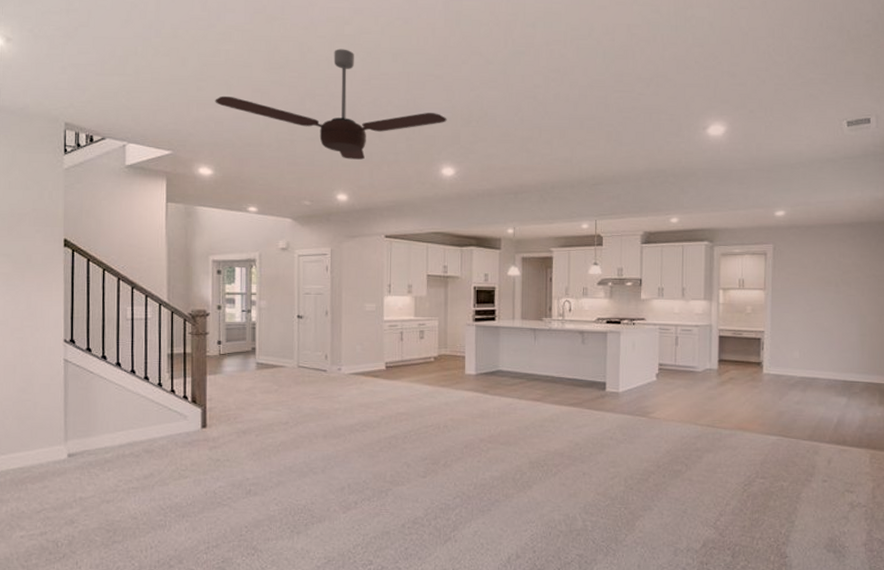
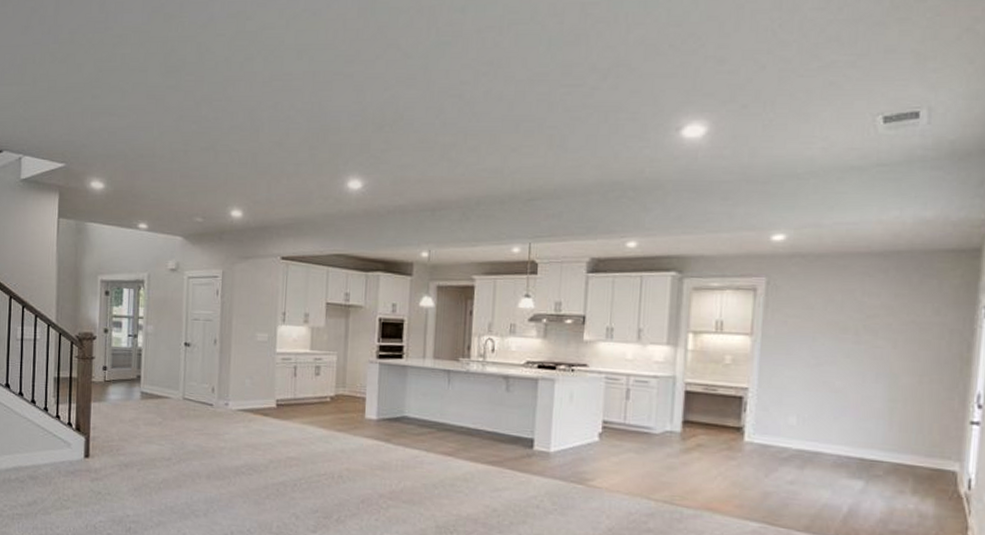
ceiling fan: present [215,49,447,160] -> none [109,47,356,172]

